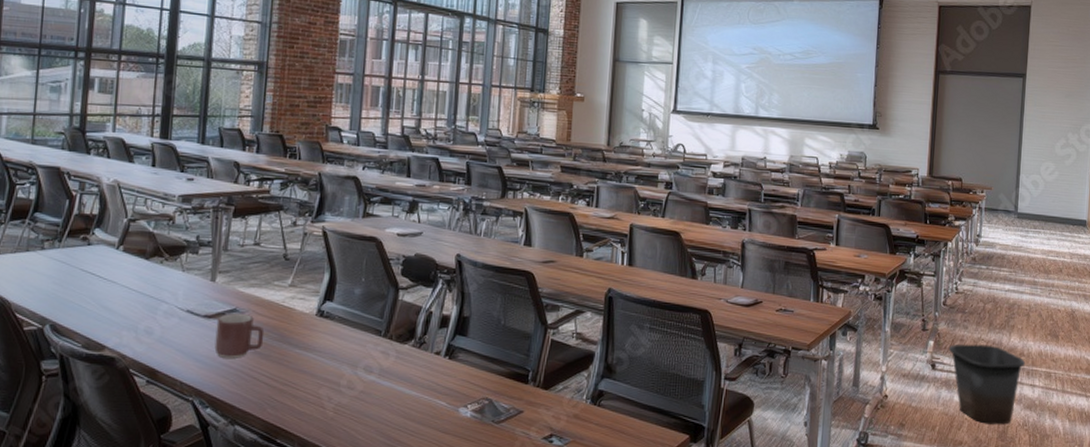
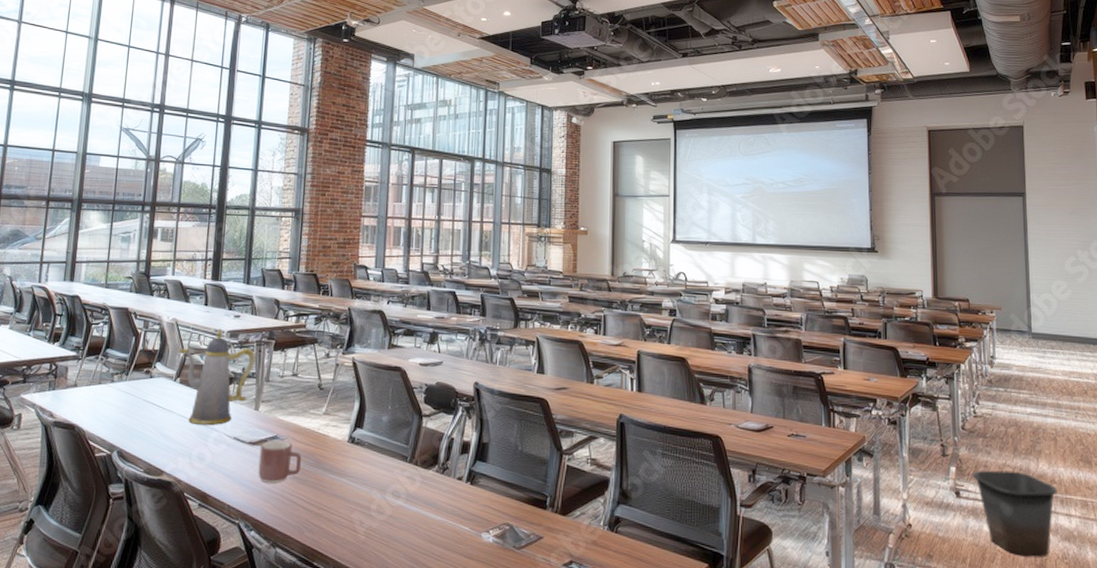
coffee pot: none [119,192,212,297] -> present [177,328,256,425]

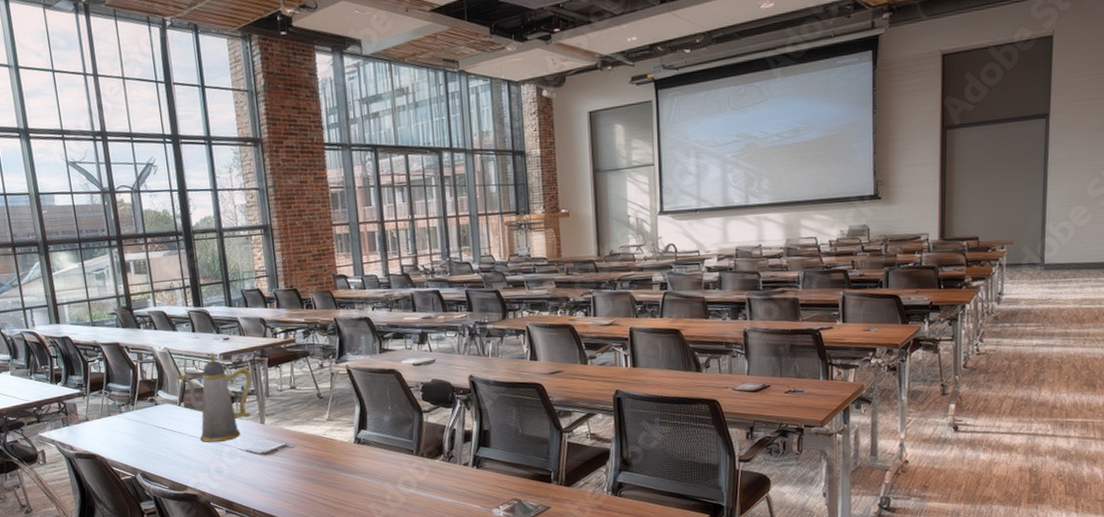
mug: present [258,439,302,483] -> none [272,447,315,486]
waste bin: present [973,470,1057,557] -> none [972,401,1058,478]

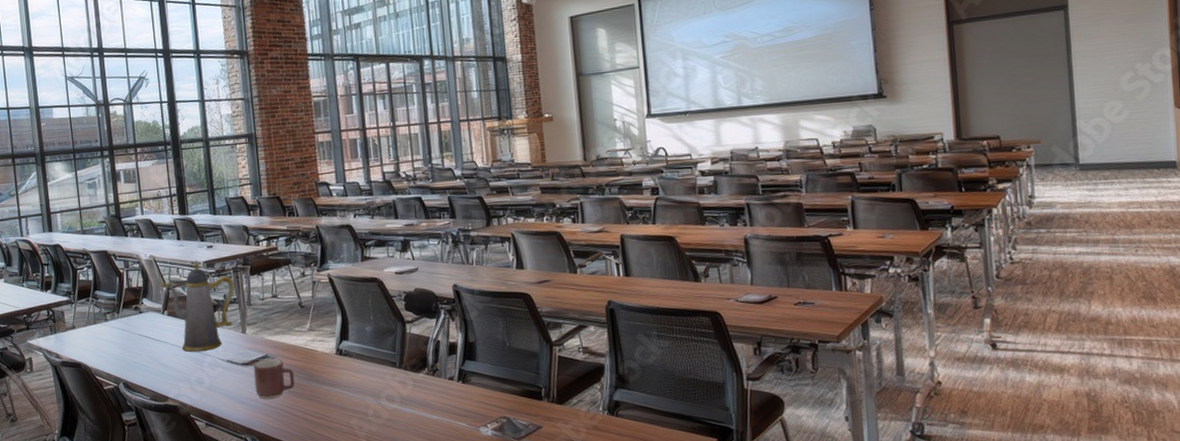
mug: none [272,447,315,486] -> present [253,358,295,399]

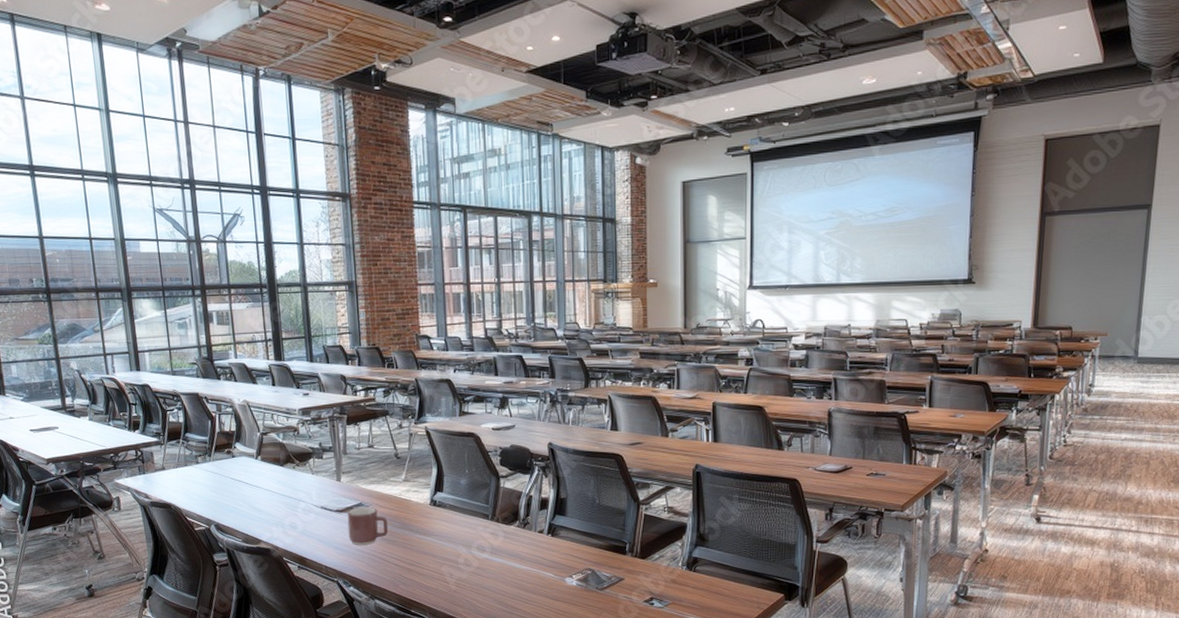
coffee pot: present [159,260,235,352] -> none [253,407,331,497]

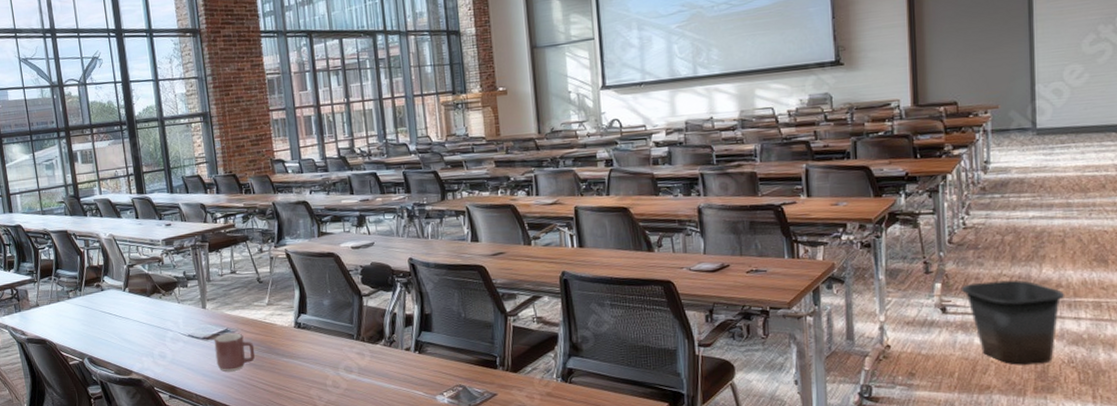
waste bin: none [1056,495,1143,573] -> present [962,280,1064,365]

